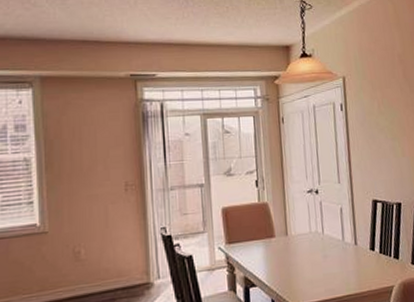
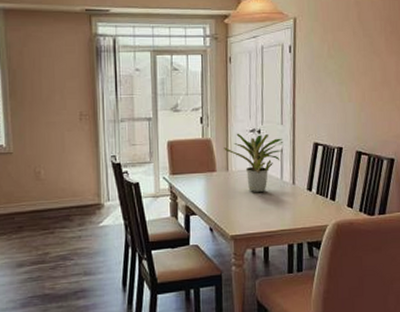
potted plant: none [282,194,342,258] -> present [224,133,284,193]

